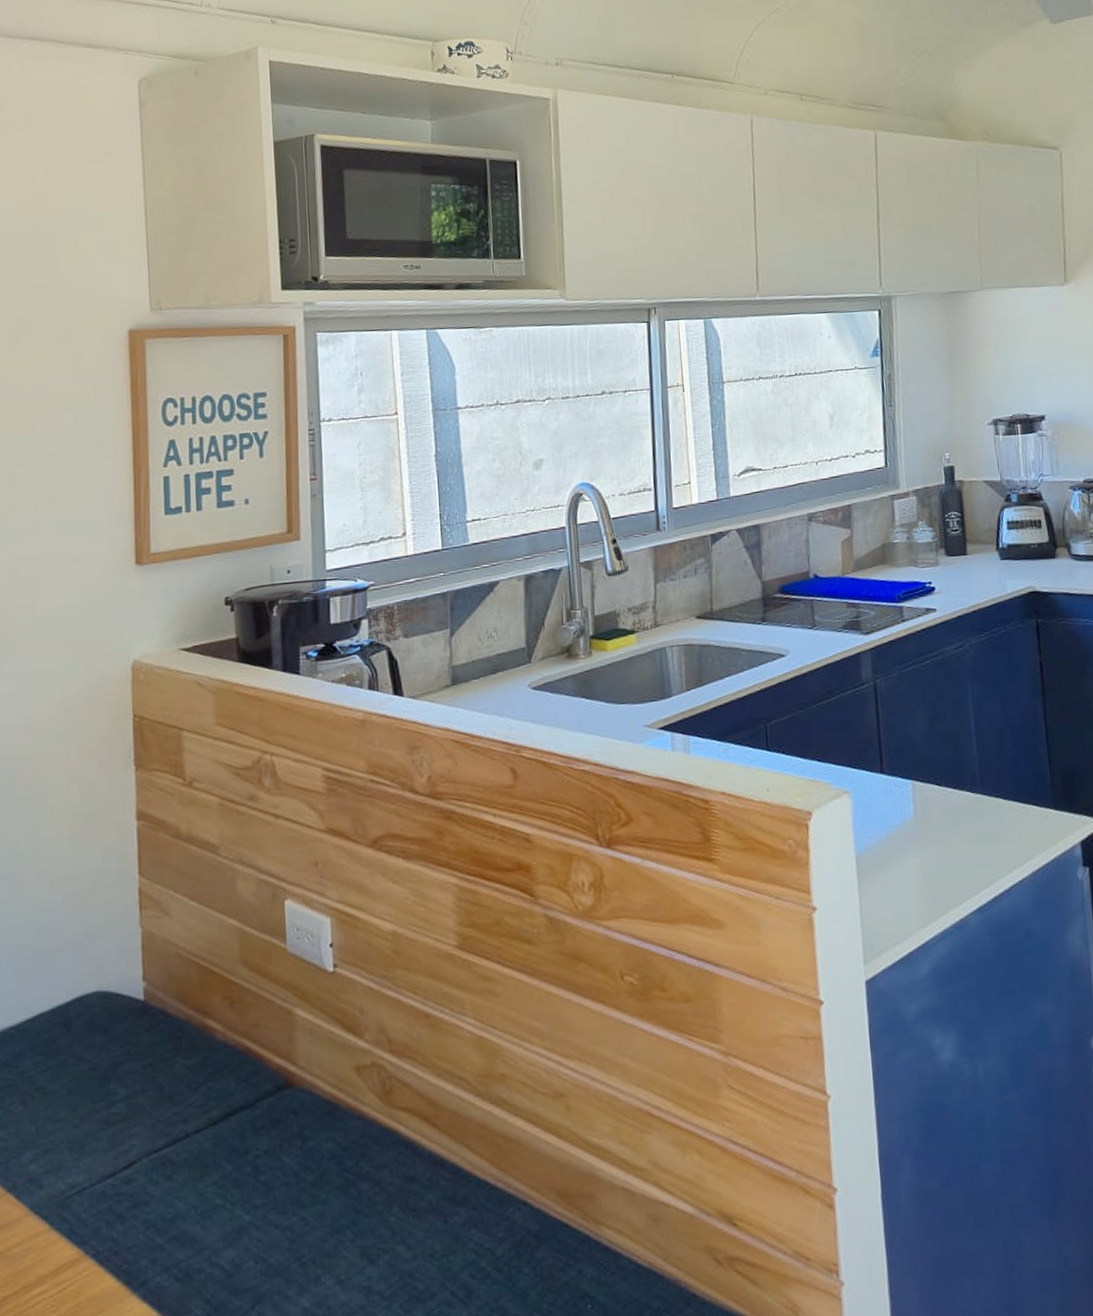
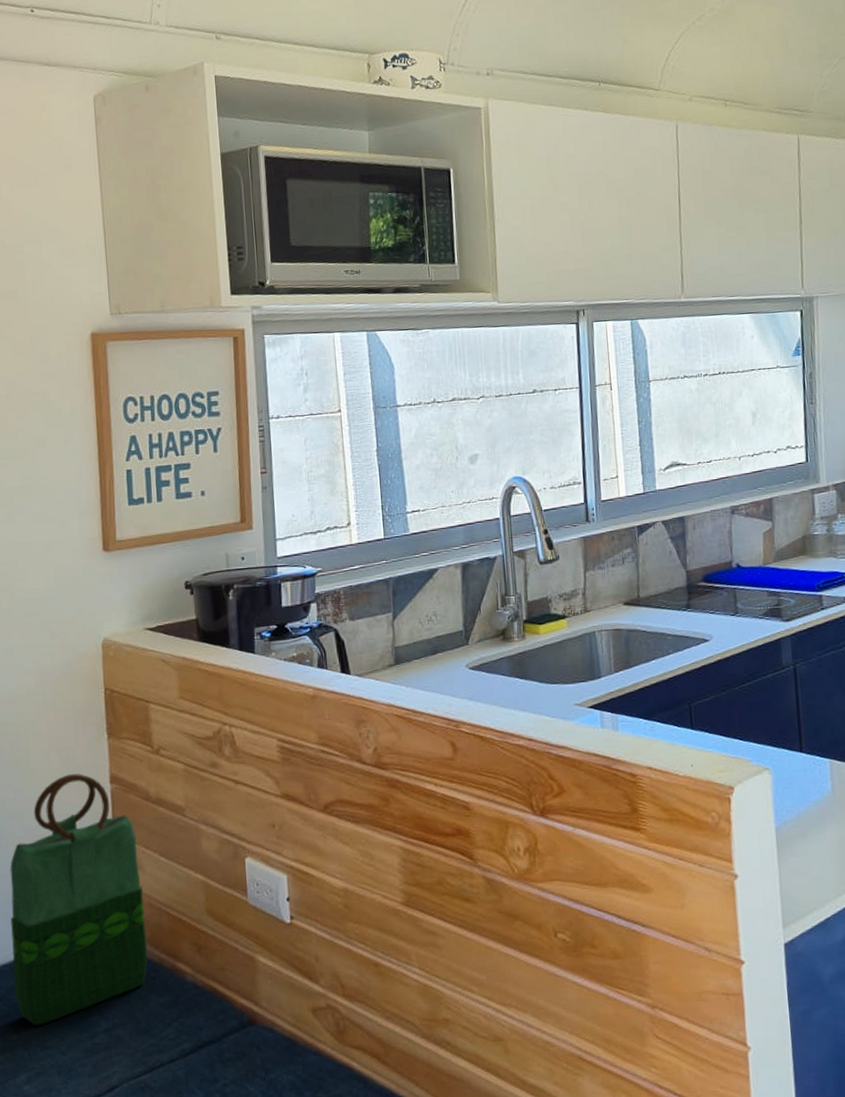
tote bag: none [19,810,174,1096] -> present [10,773,148,1026]

